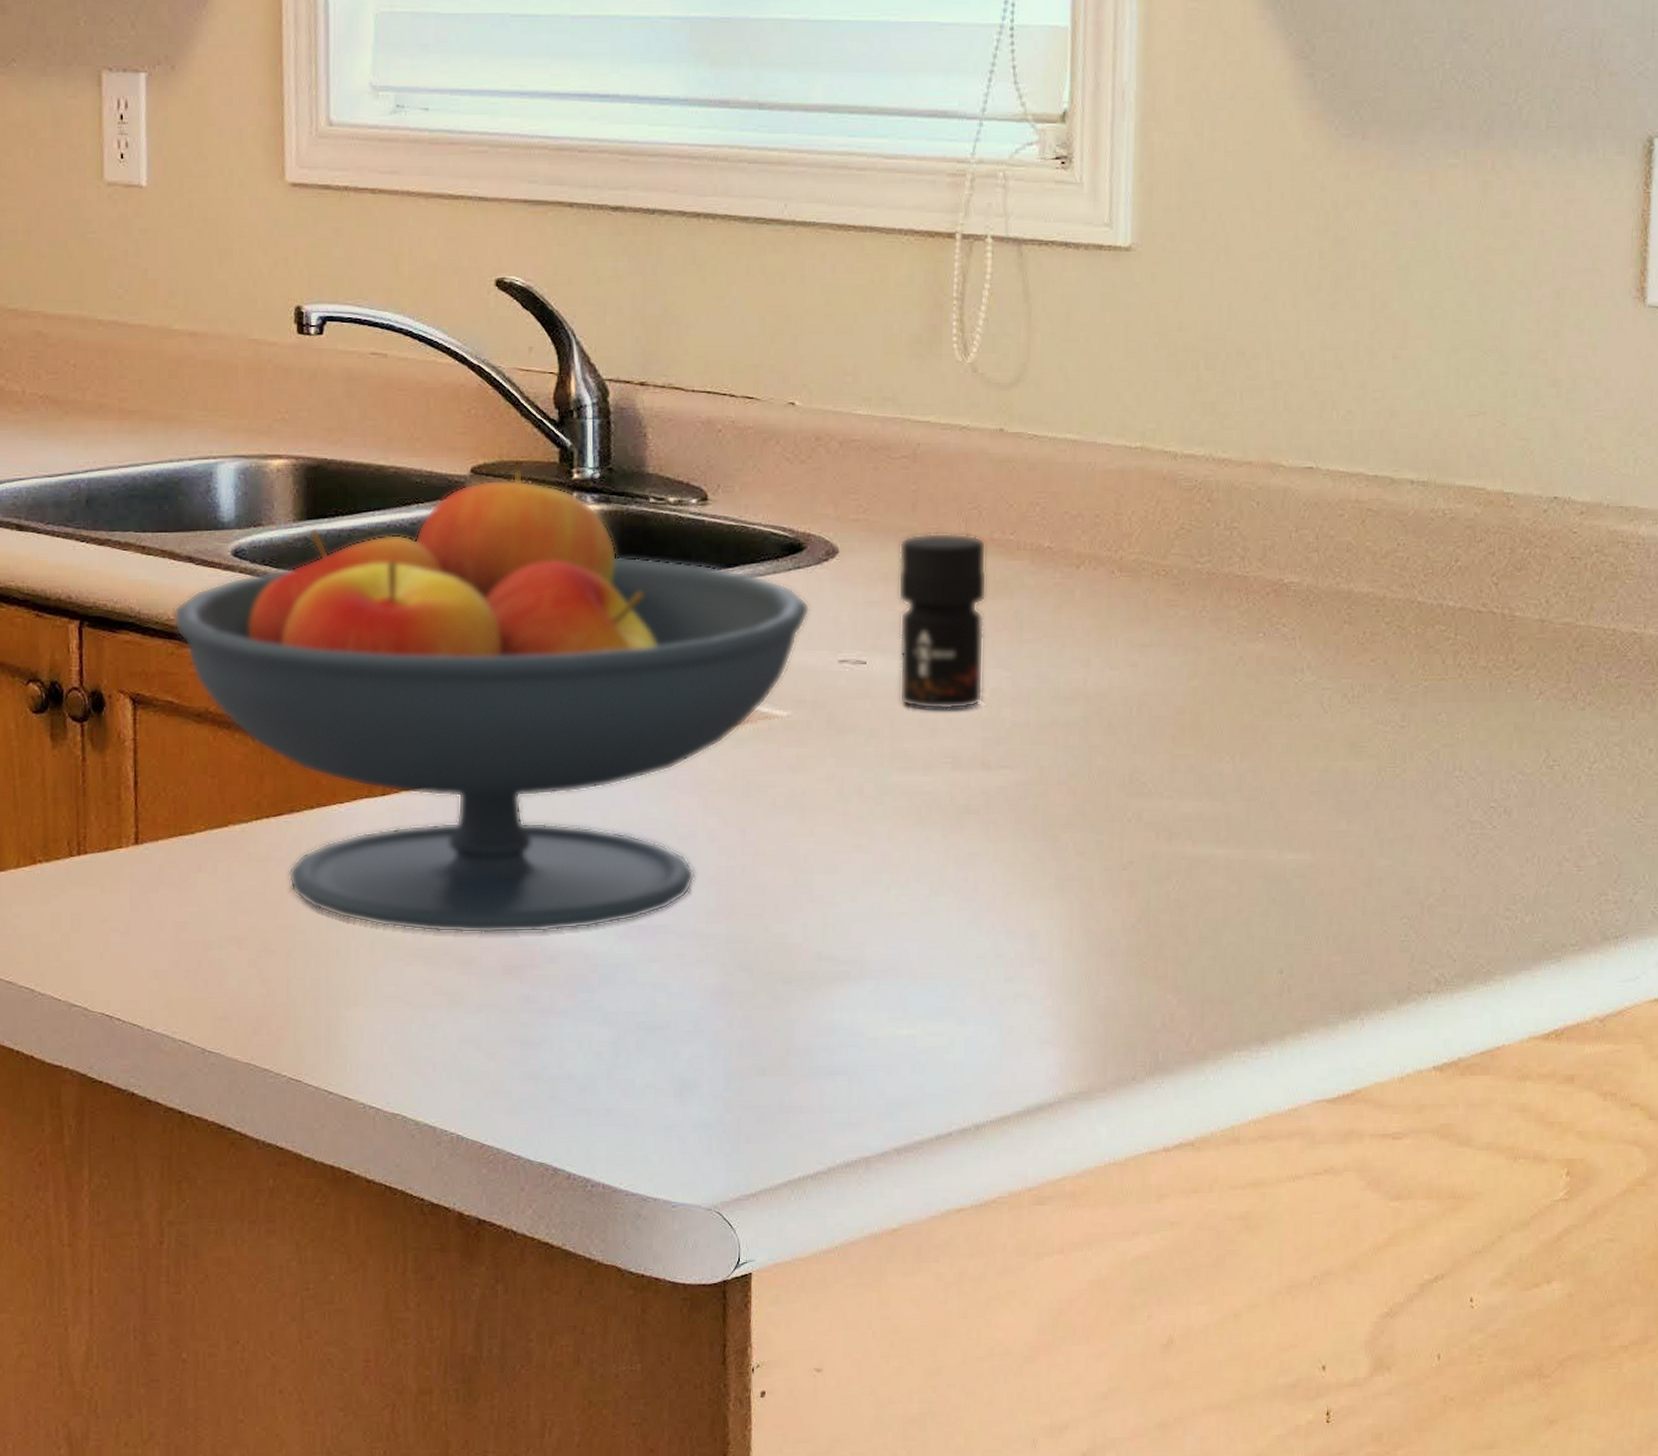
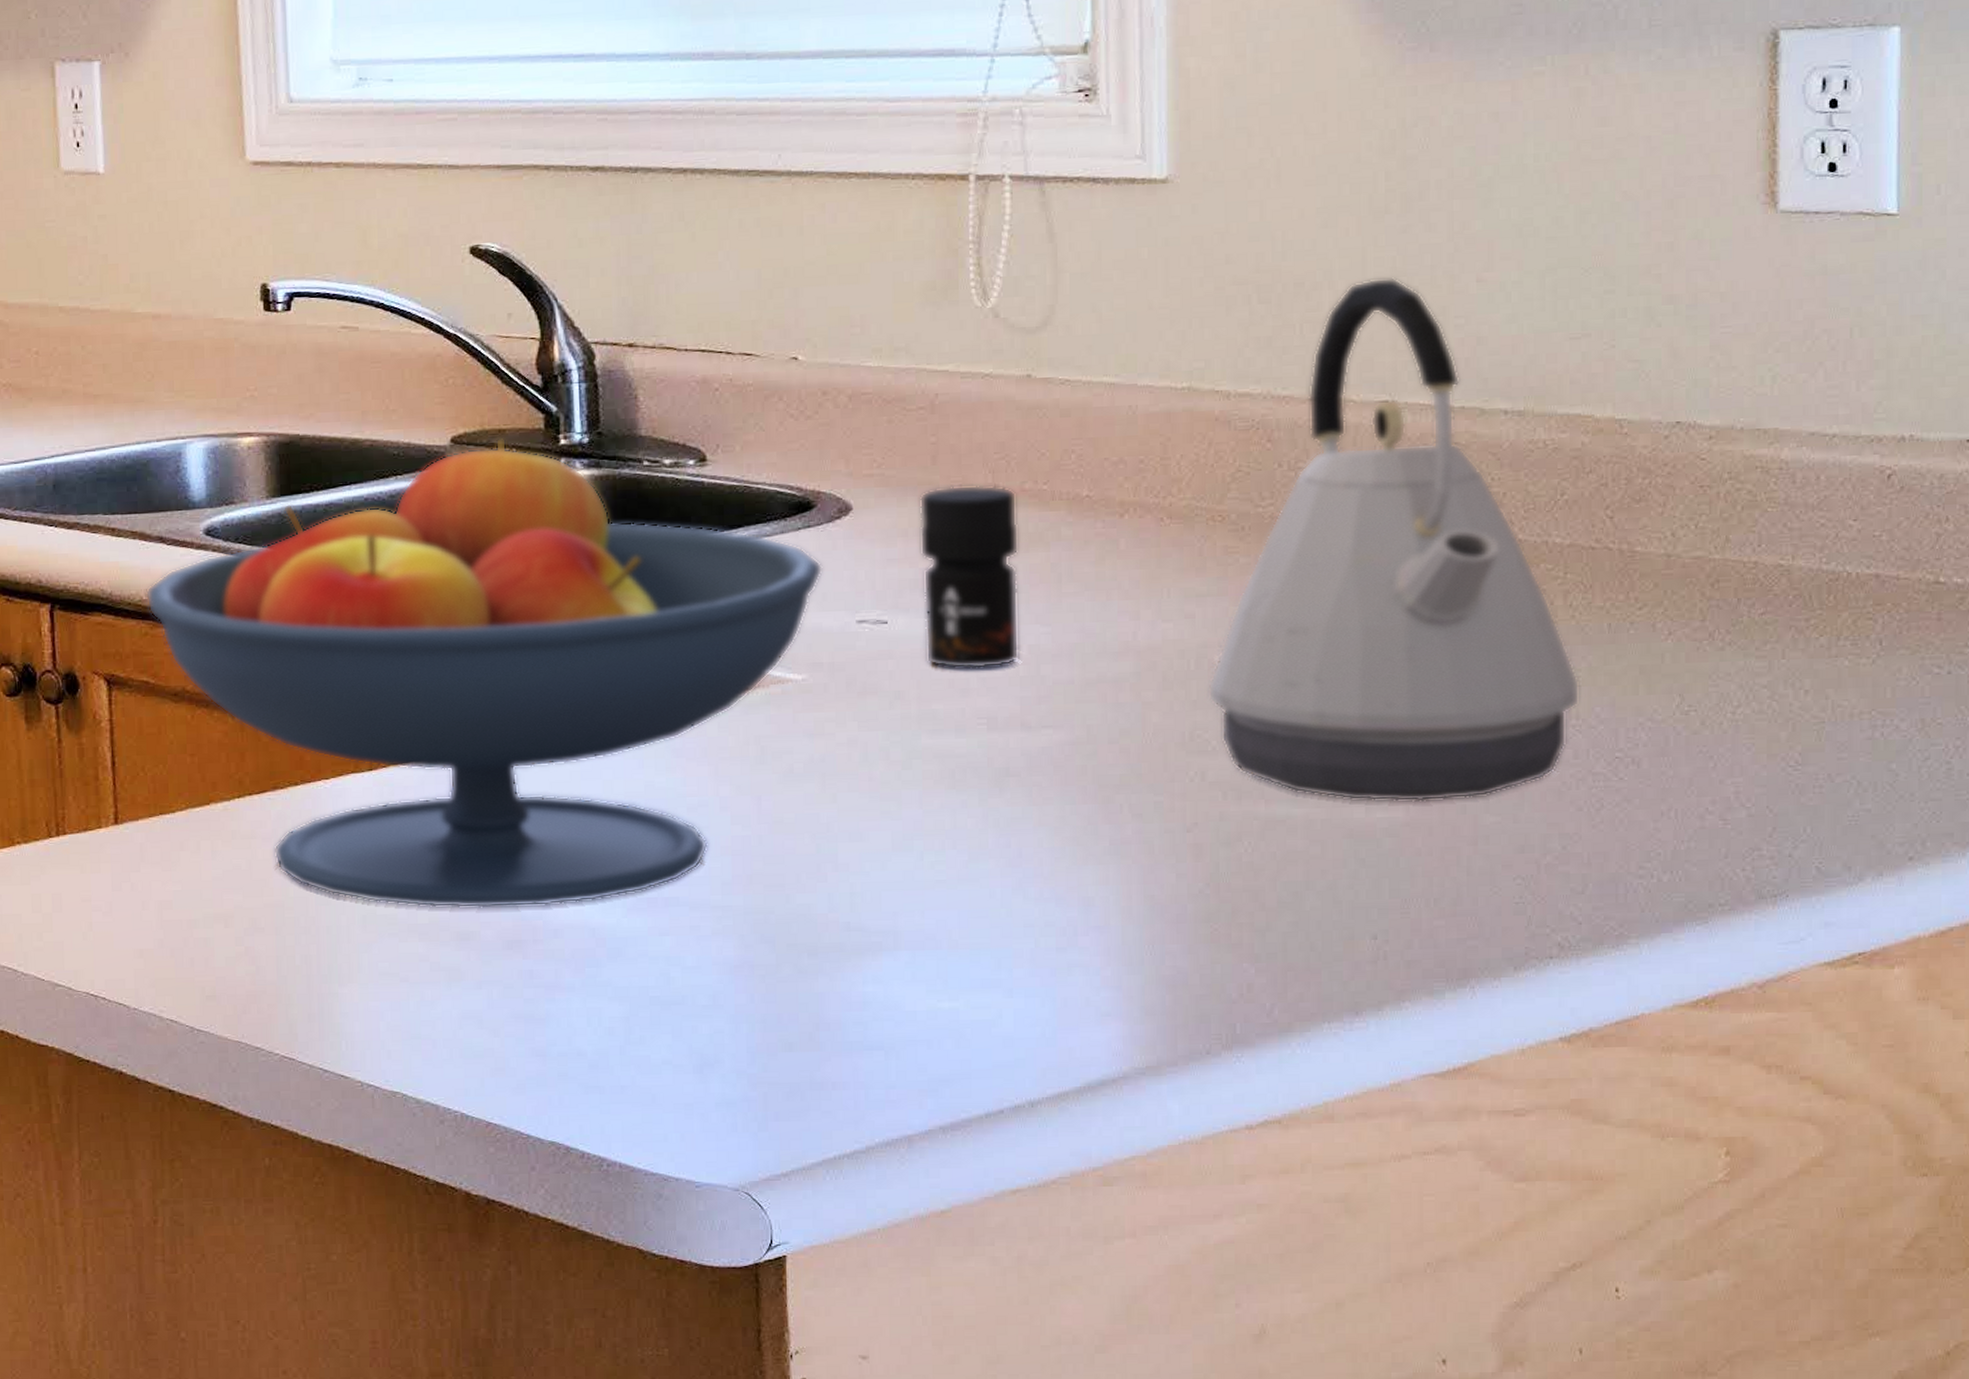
kettle: none [1146,351,1464,845] -> present [1208,277,1580,802]

